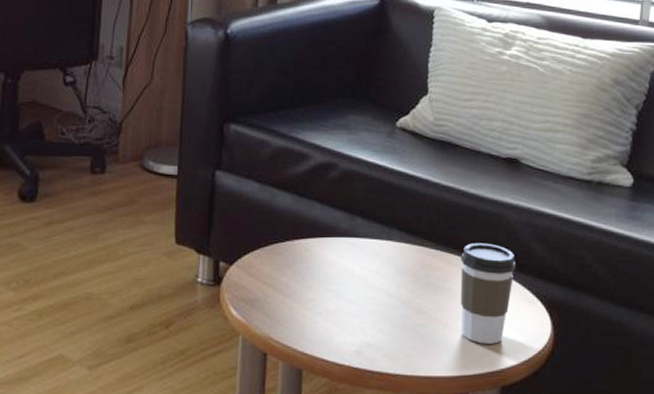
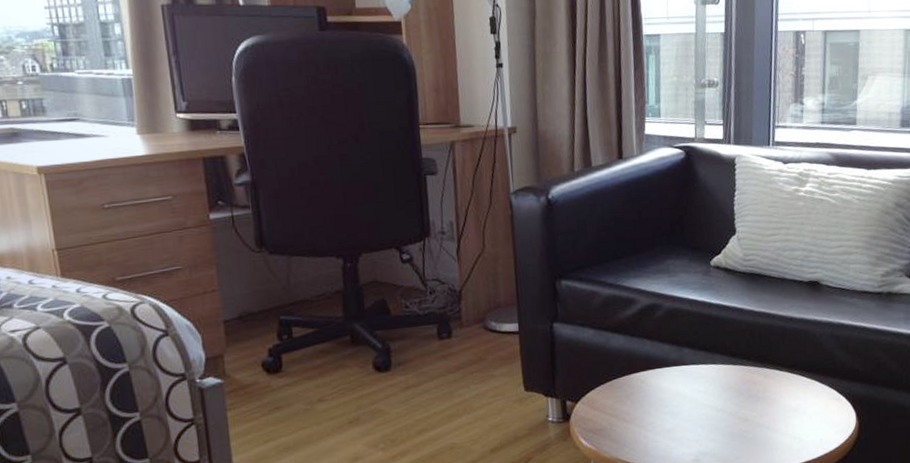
coffee cup: present [460,243,516,344] -> none [775,355,823,439]

